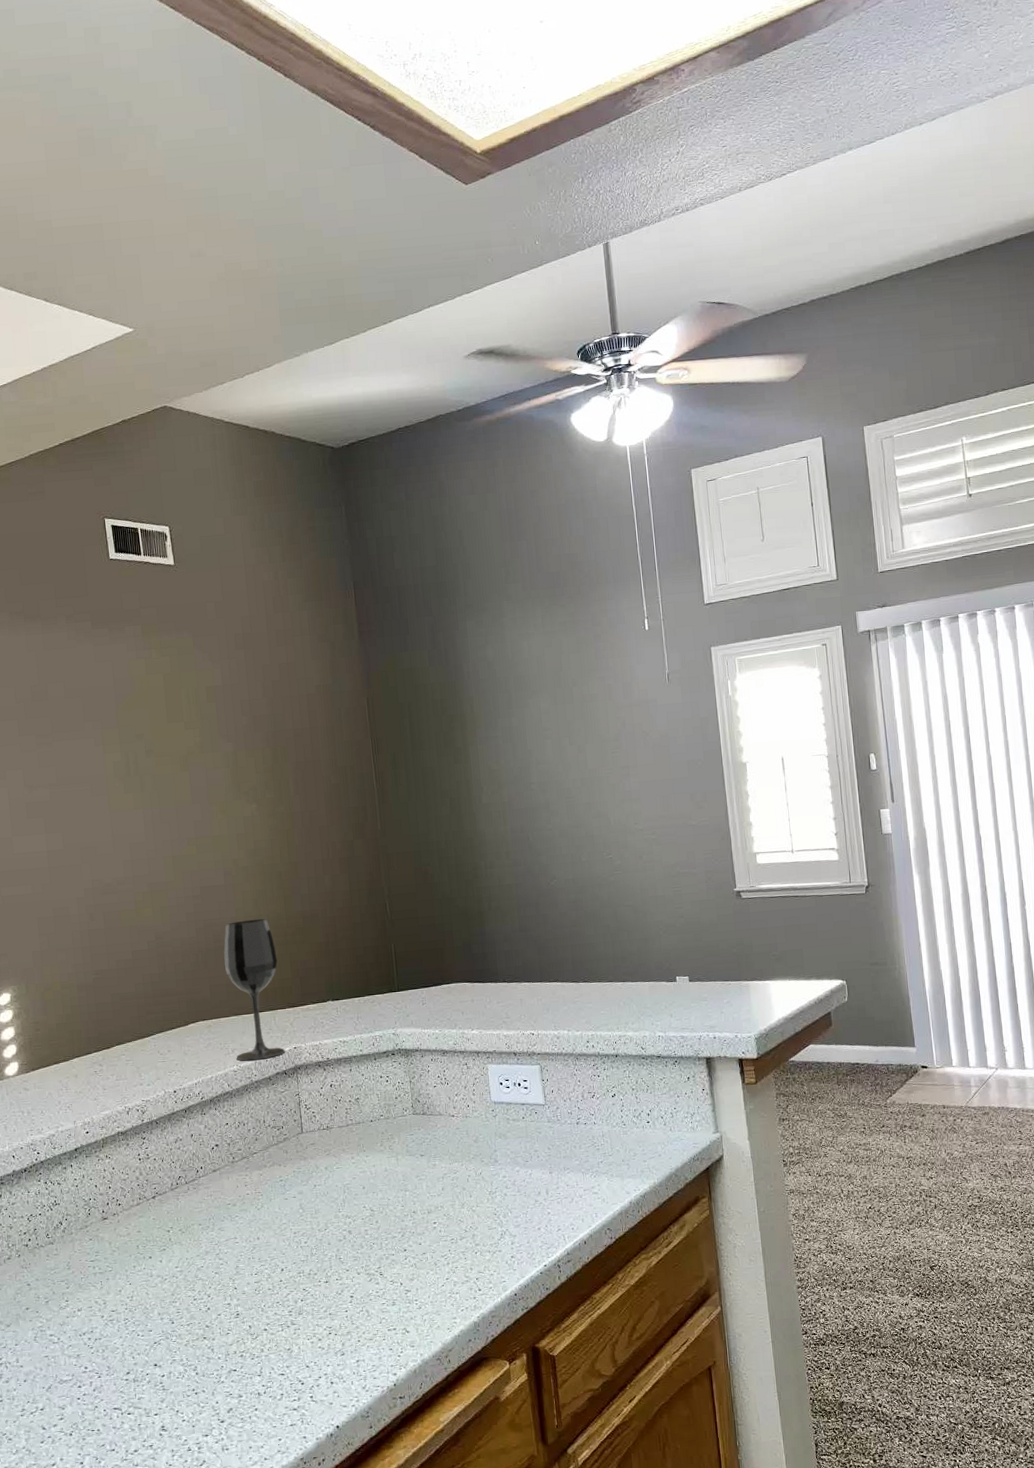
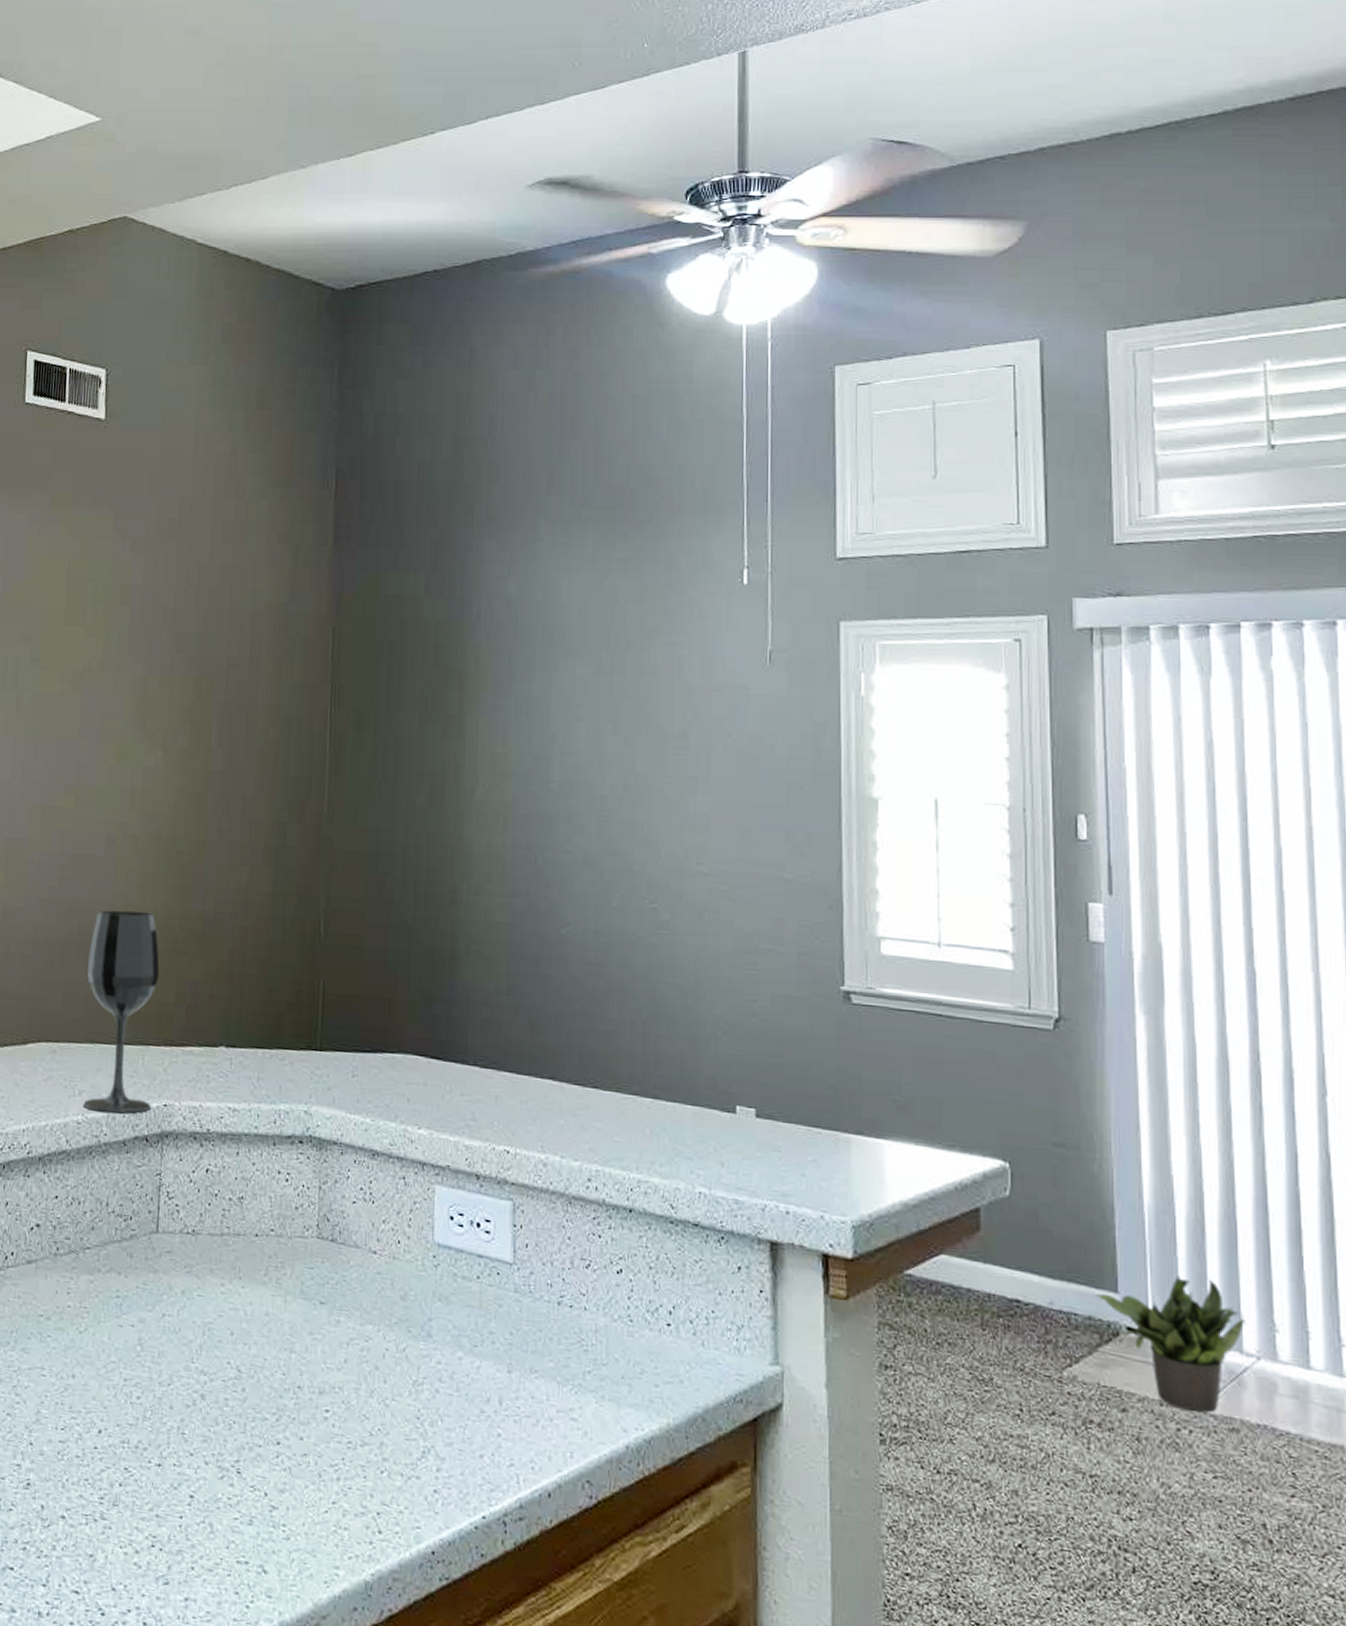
potted plant: none [902,1028,989,1108] -> present [1095,1275,1246,1412]

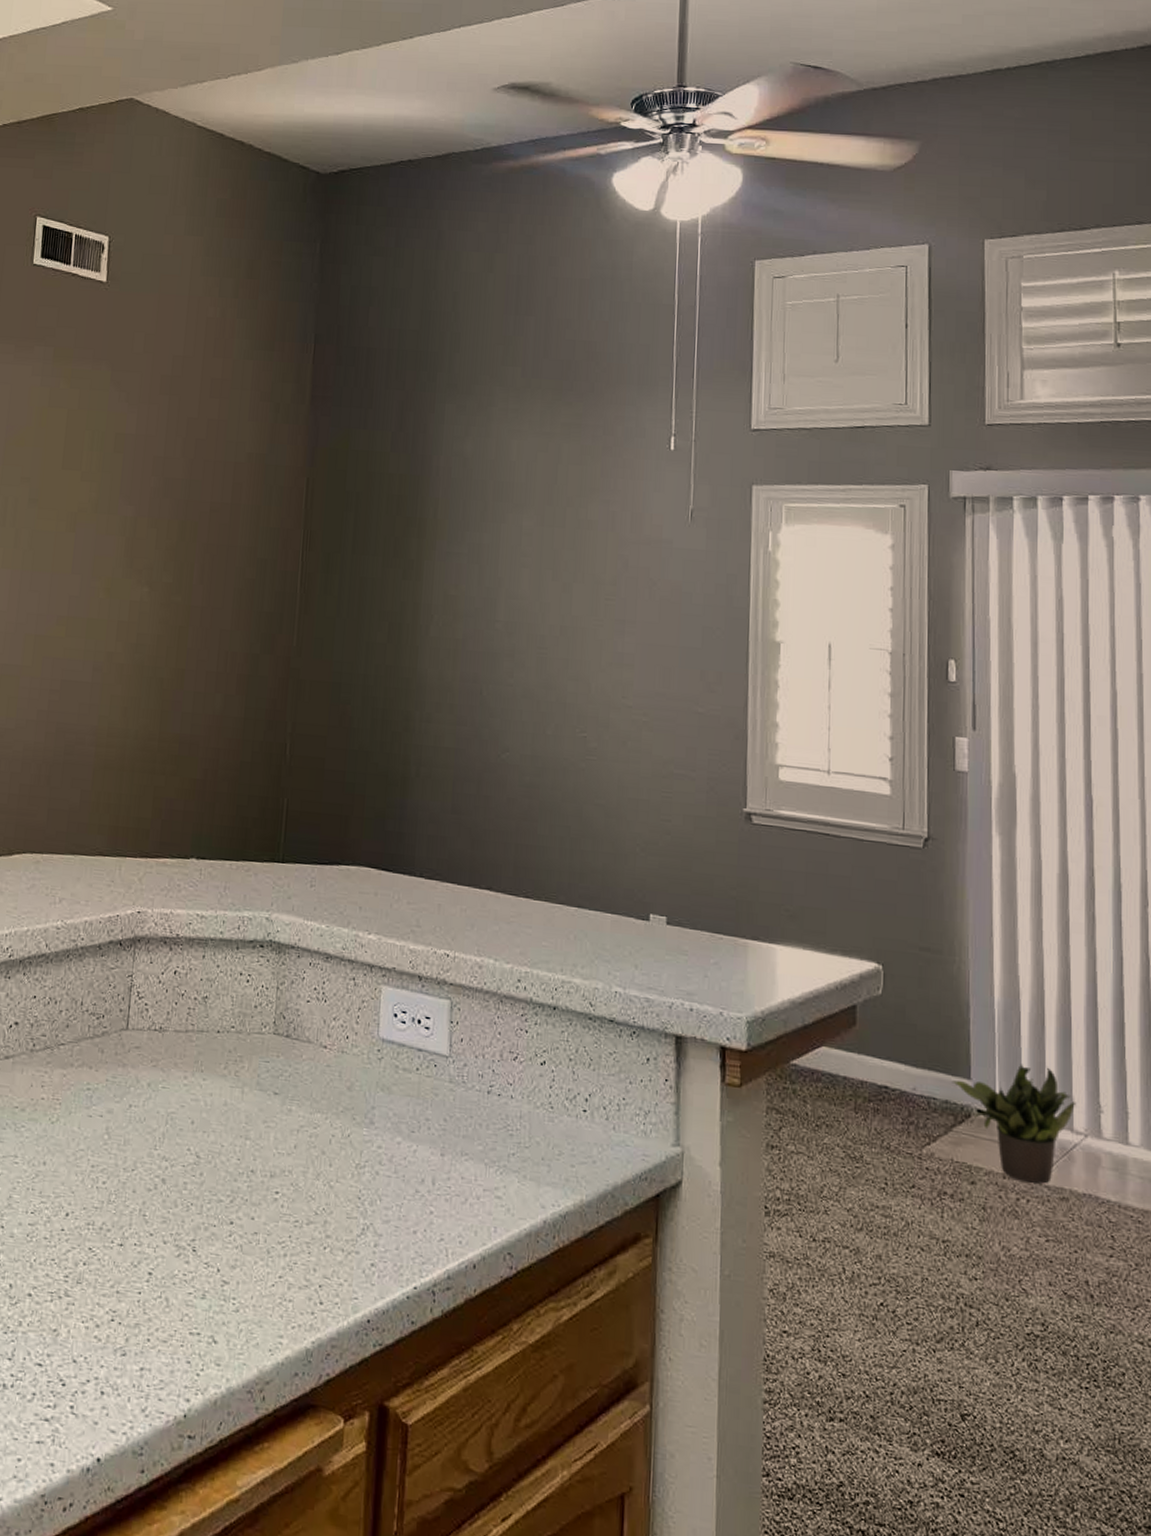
wine glass: present [83,910,160,1115] -> none [62,732,139,921]

